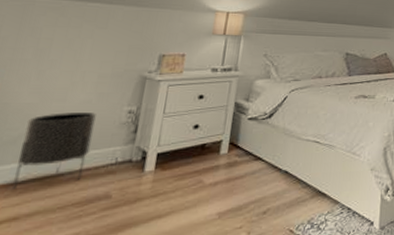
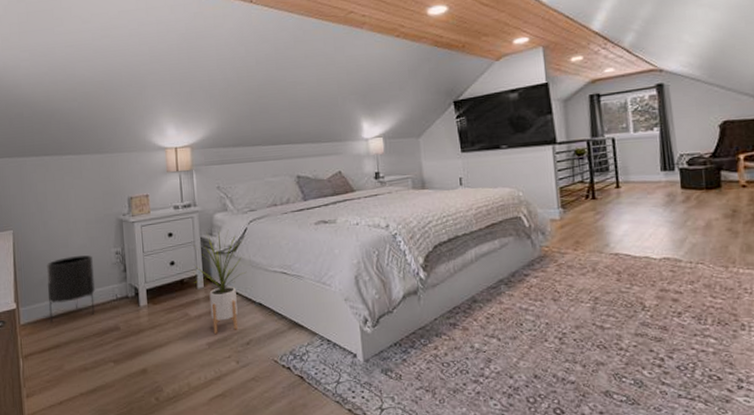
house plant: none [217,96,283,203] -> present [192,229,247,334]

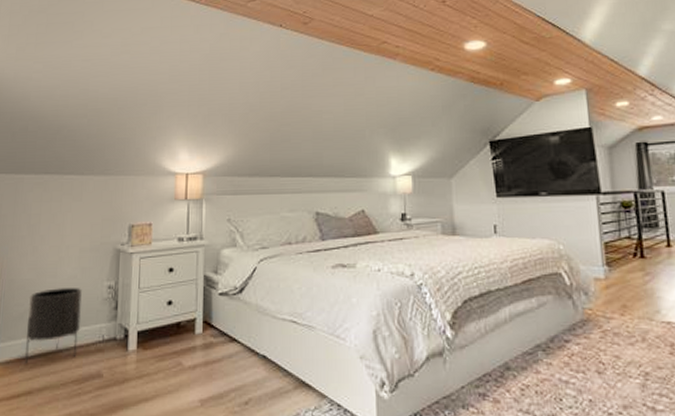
house plant: present [192,229,247,334] -> none [192,268,253,389]

